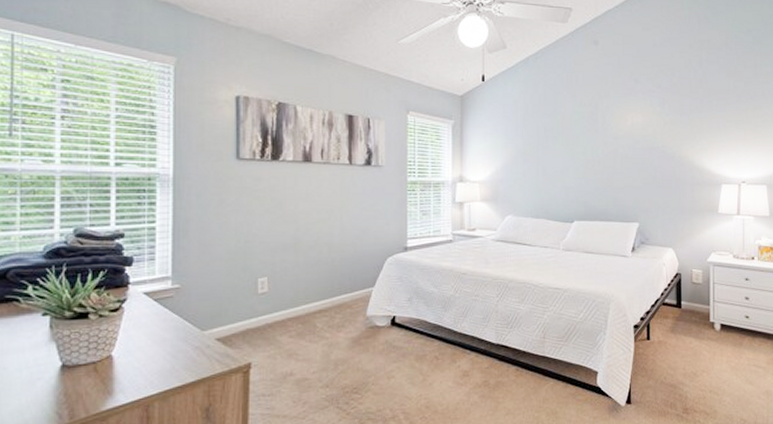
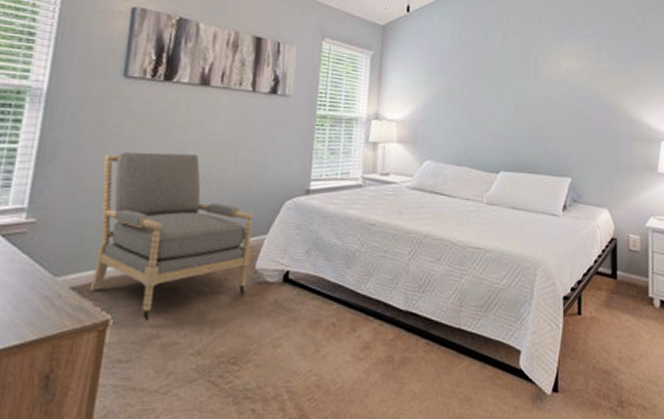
armchair: none [229,223,363,363] -> present [89,152,254,322]

